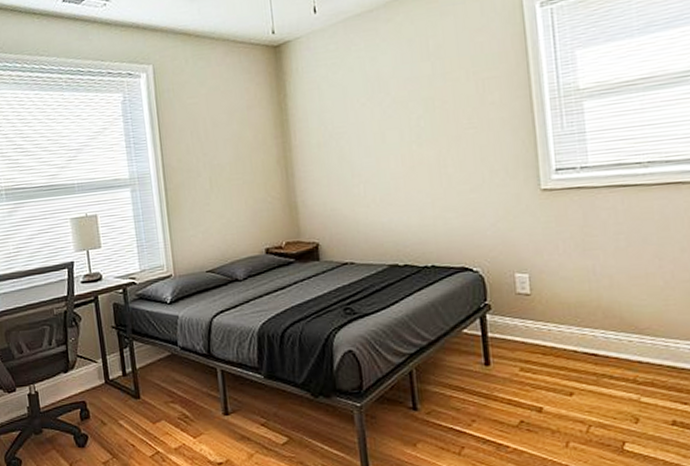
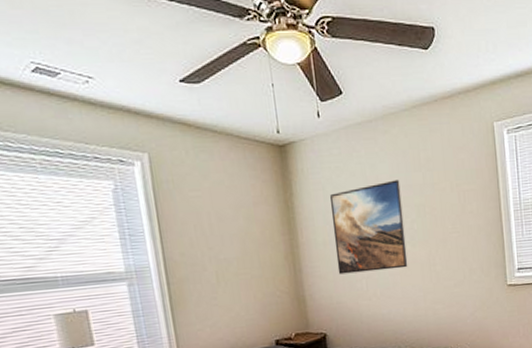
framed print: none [326,71,413,179] -> present [330,179,408,275]

